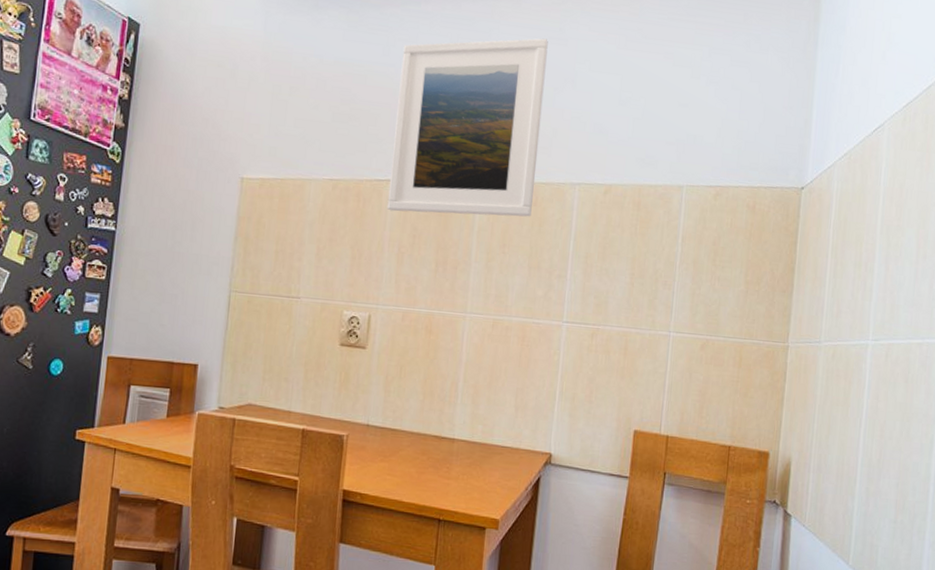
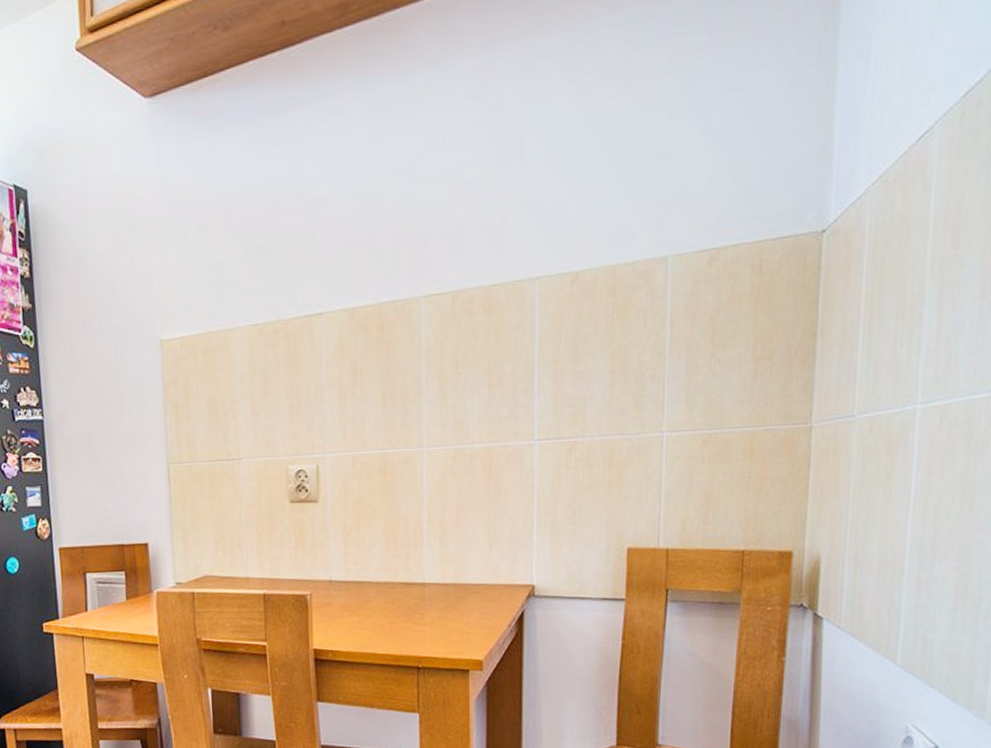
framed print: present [387,38,548,217] -> none [315,108,487,348]

